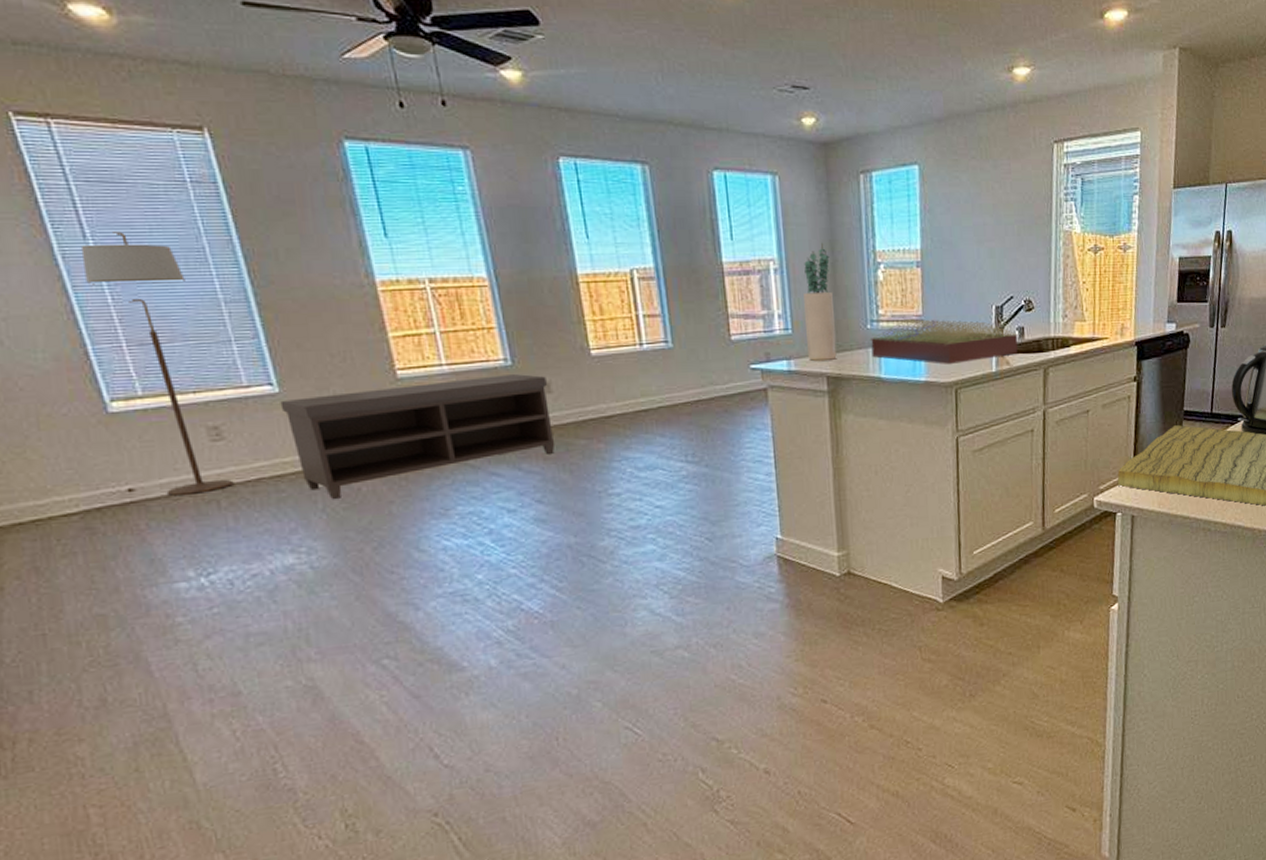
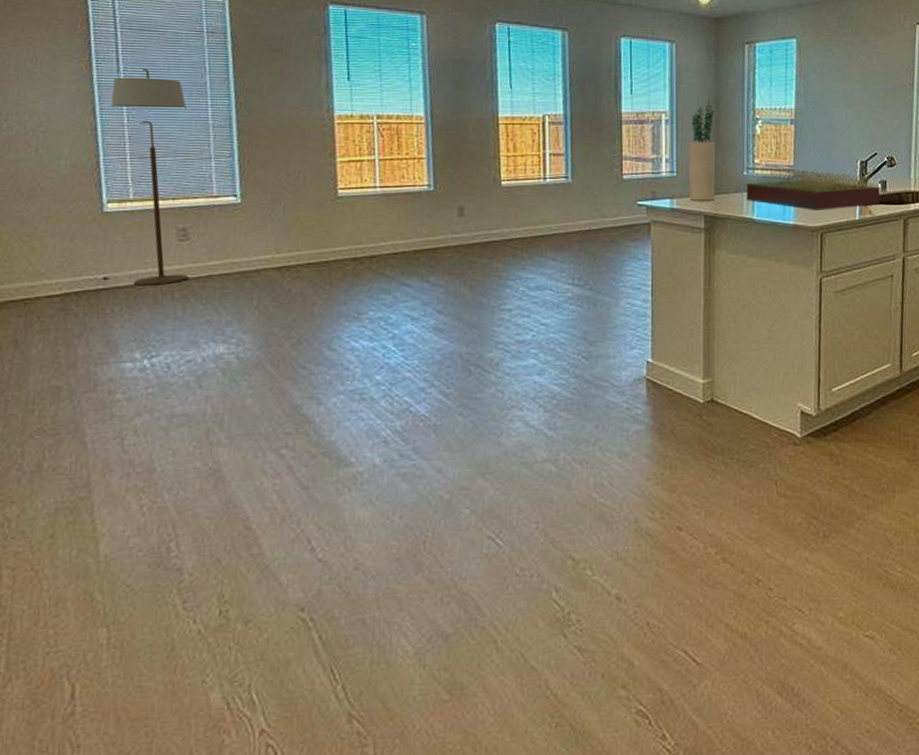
tv stand: present [280,374,554,499] -> none [239,198,461,297]

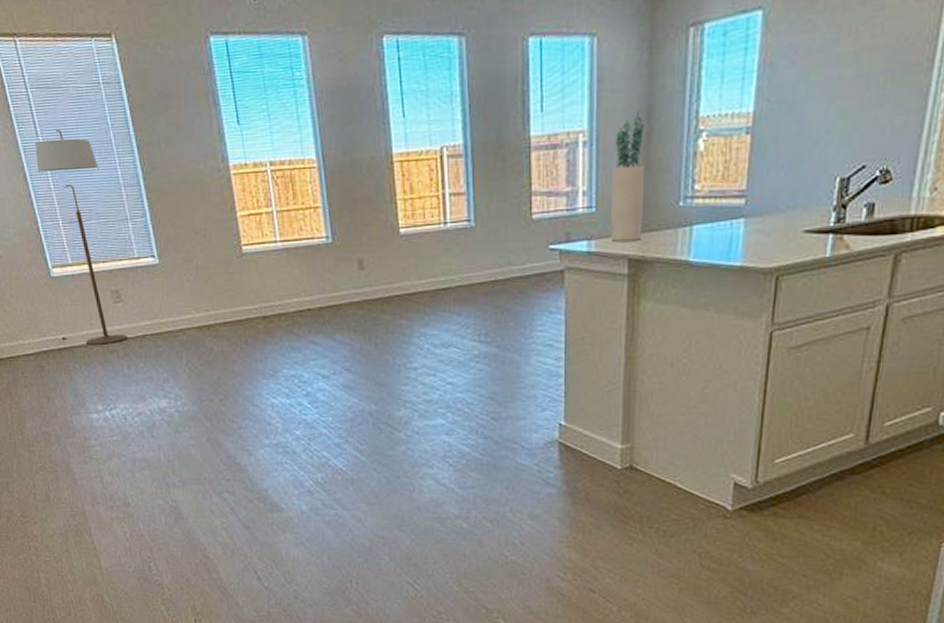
dish rack: present [745,169,882,210] -> none [680,195,867,247]

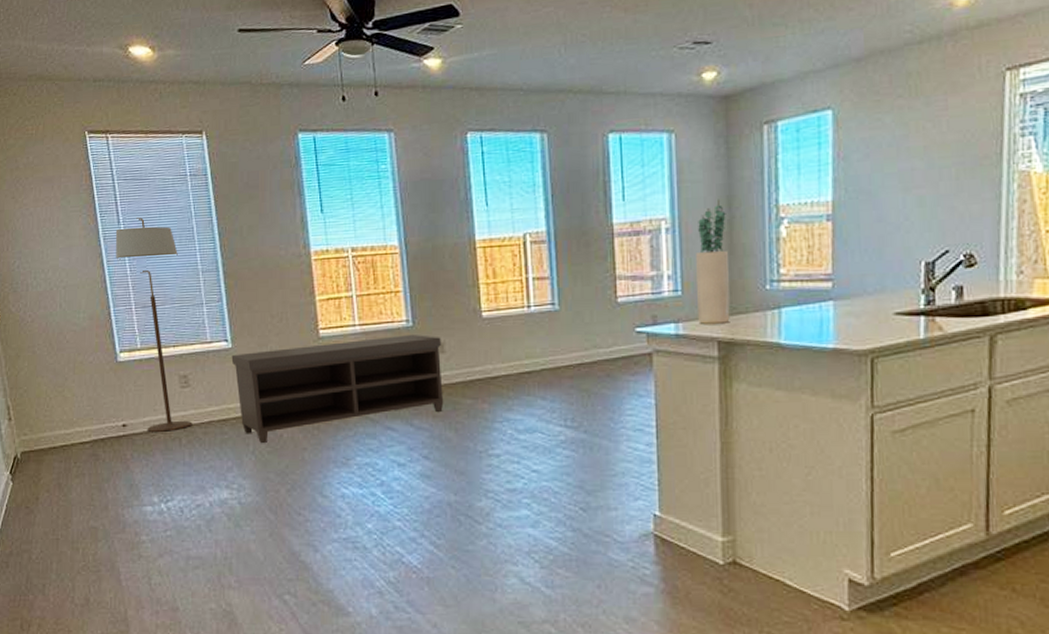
tv stand: none [159,251,363,356] -> present [231,335,443,443]

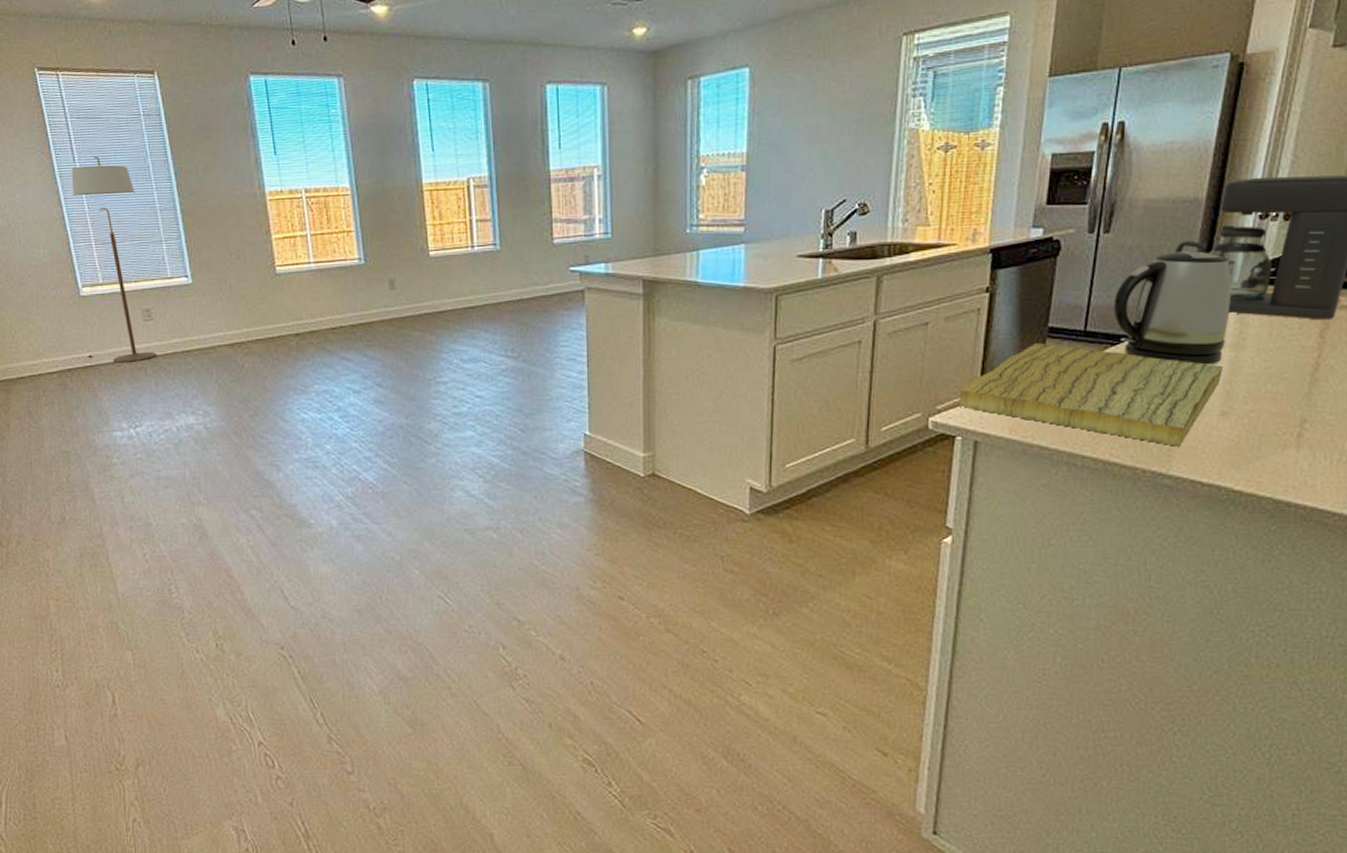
tv stand: present [231,335,443,443] -> none [192,272,394,372]
vase: present [696,199,730,324] -> none [625,148,654,264]

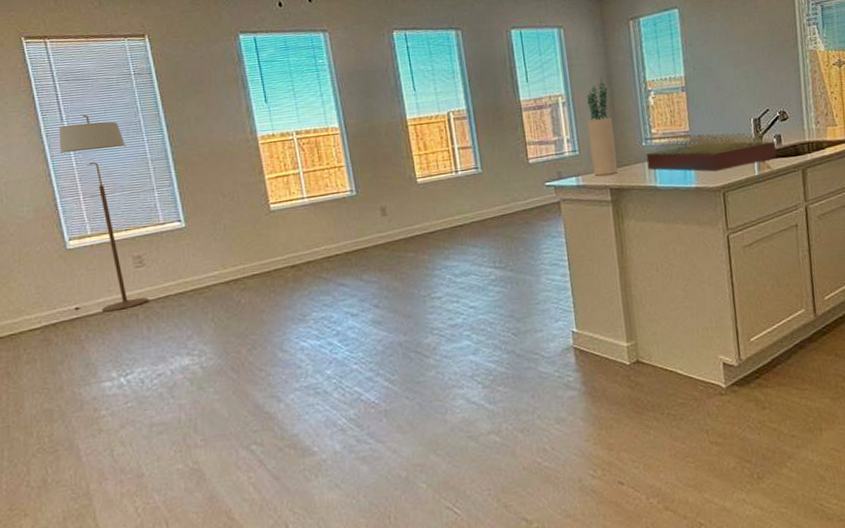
vase: none [625,148,654,264] -> present [587,78,618,176]
dish rack: none [688,224,850,270] -> present [645,132,777,172]

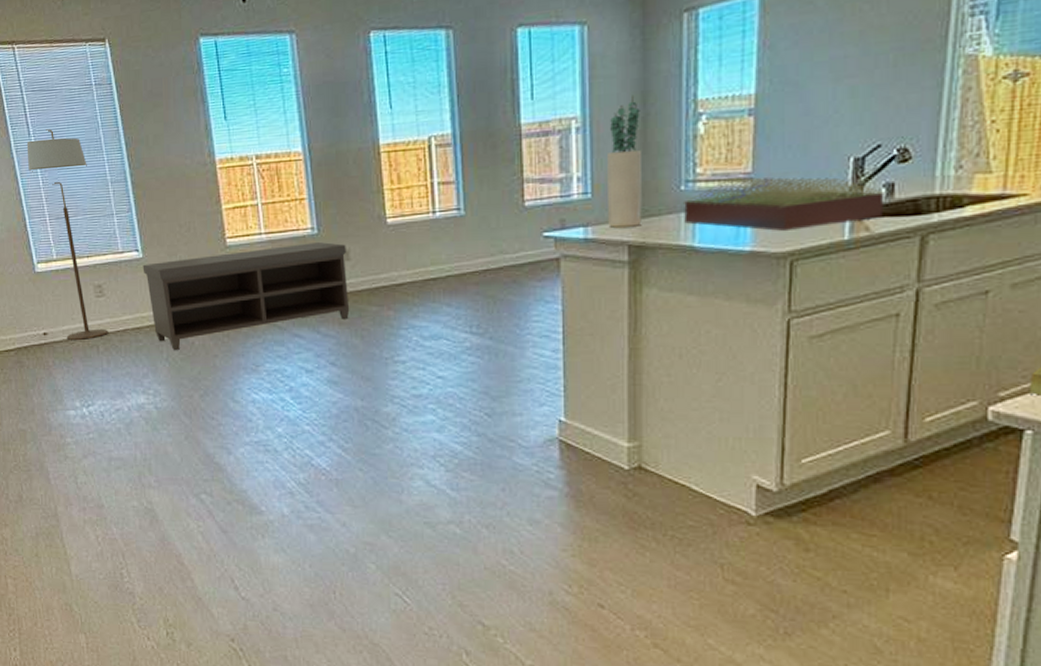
tv stand: none [185,202,388,310] -> present [142,242,349,350]

